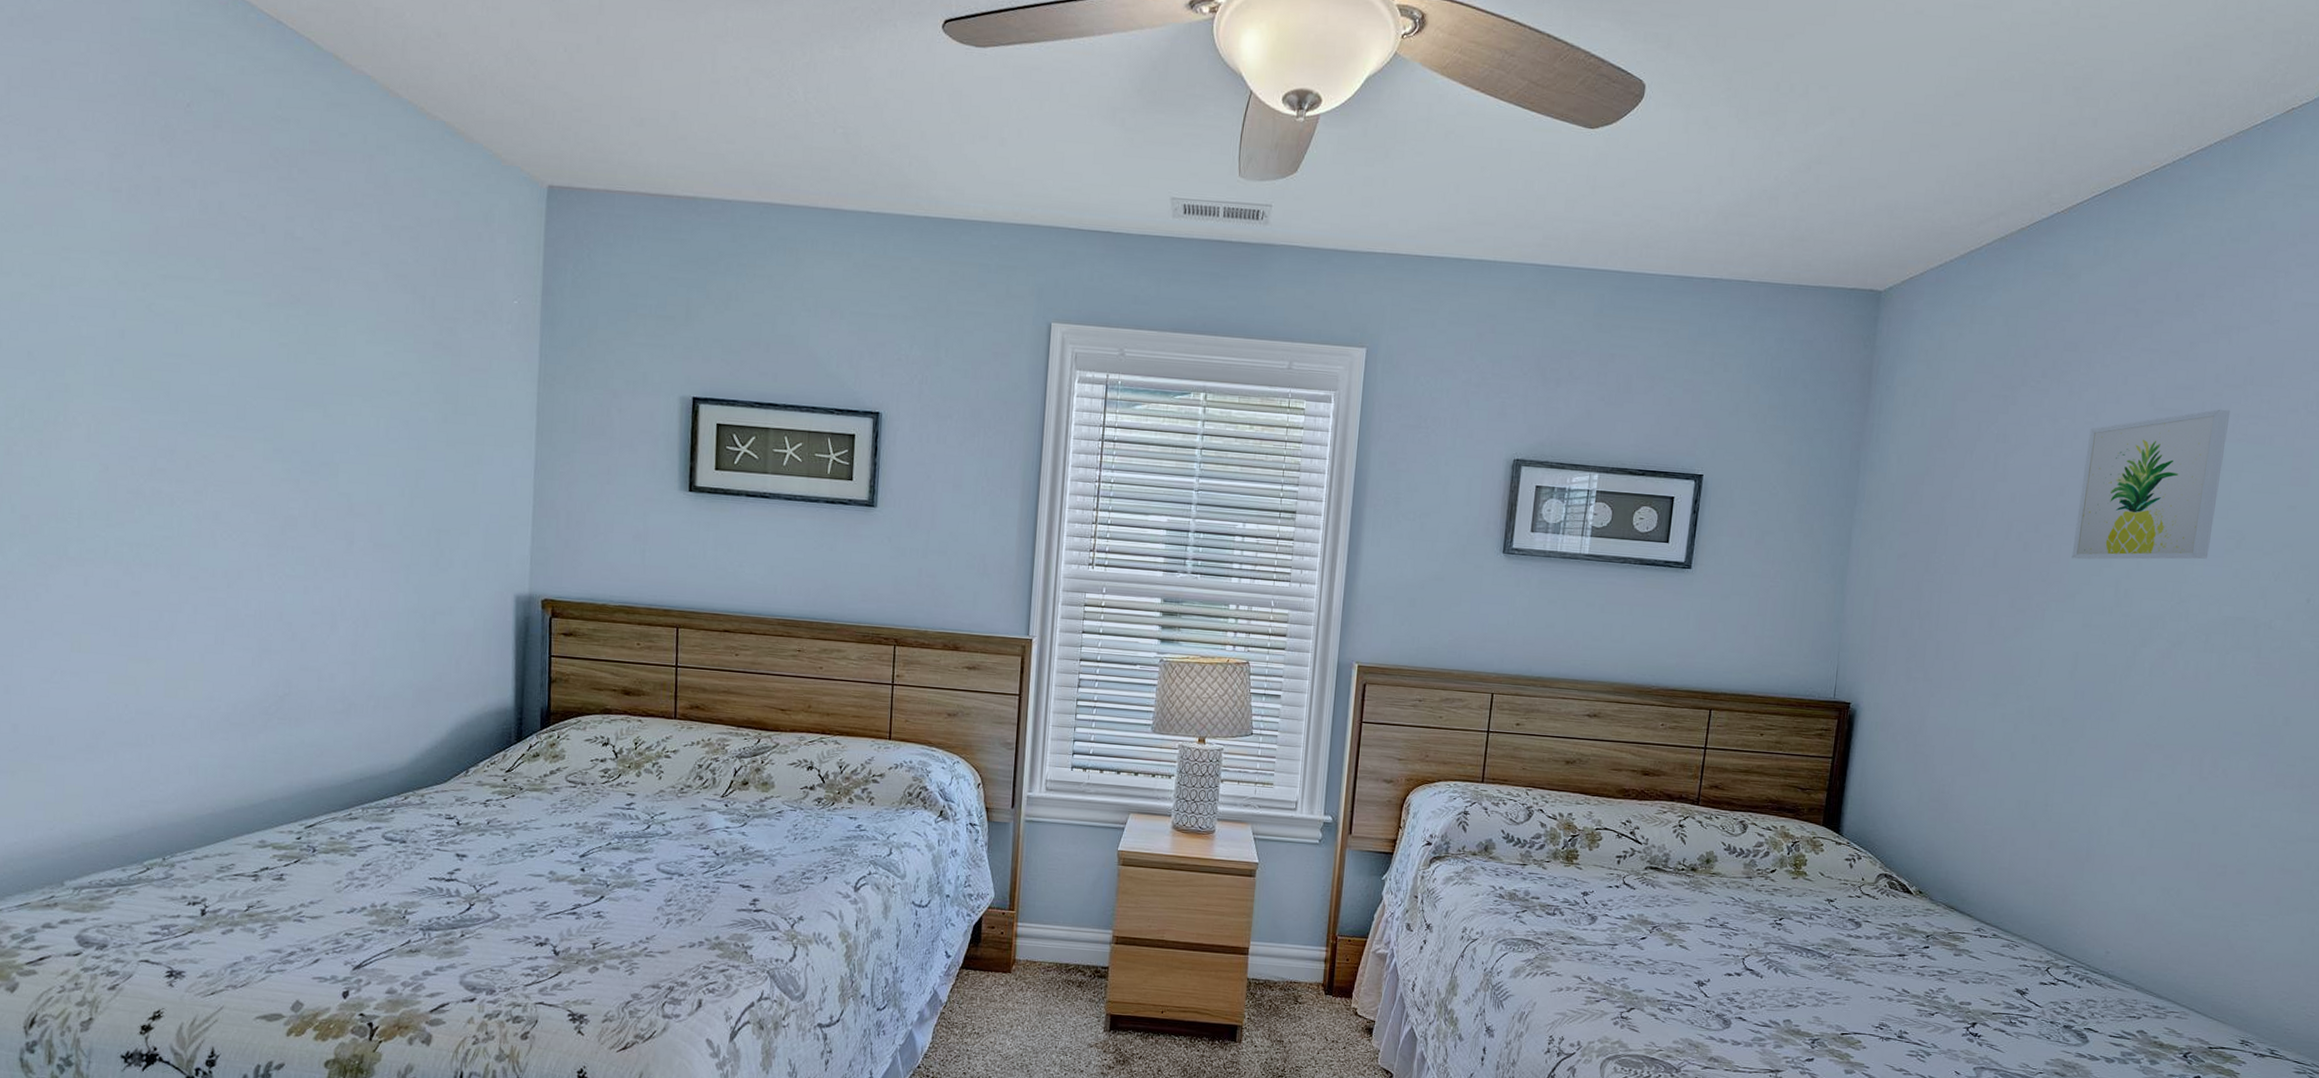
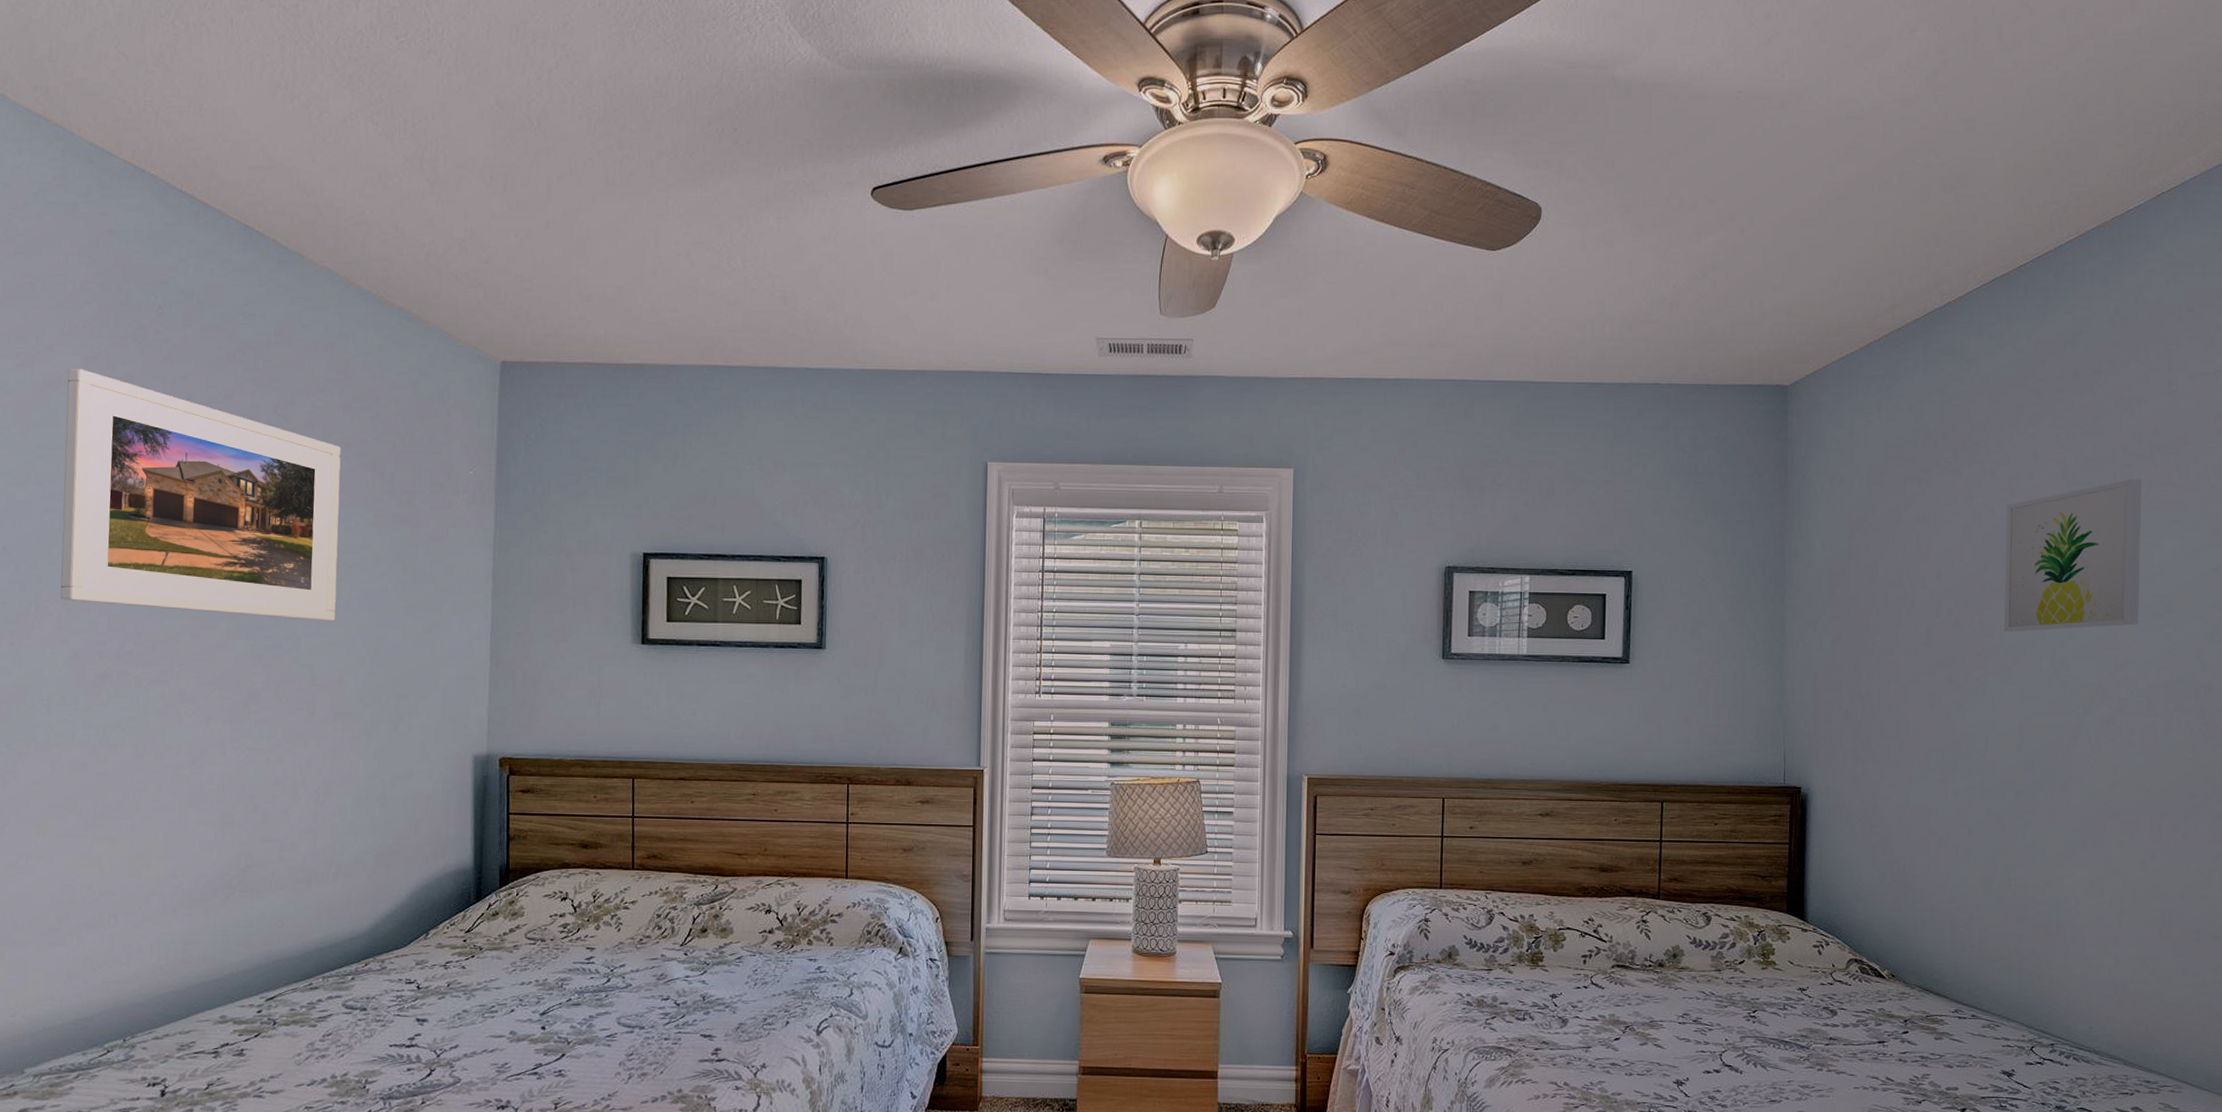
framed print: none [89,166,380,450] -> present [60,369,341,622]

